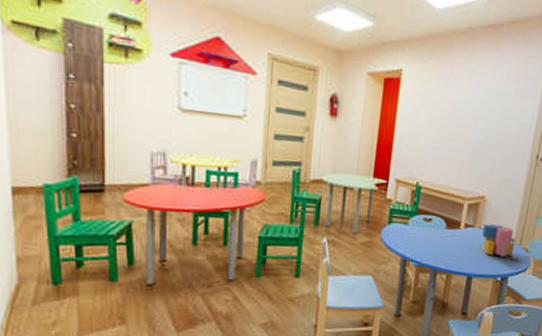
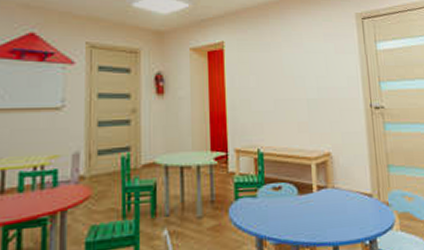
toy blocks: present [482,223,517,260] -> none [337,180,380,217]

